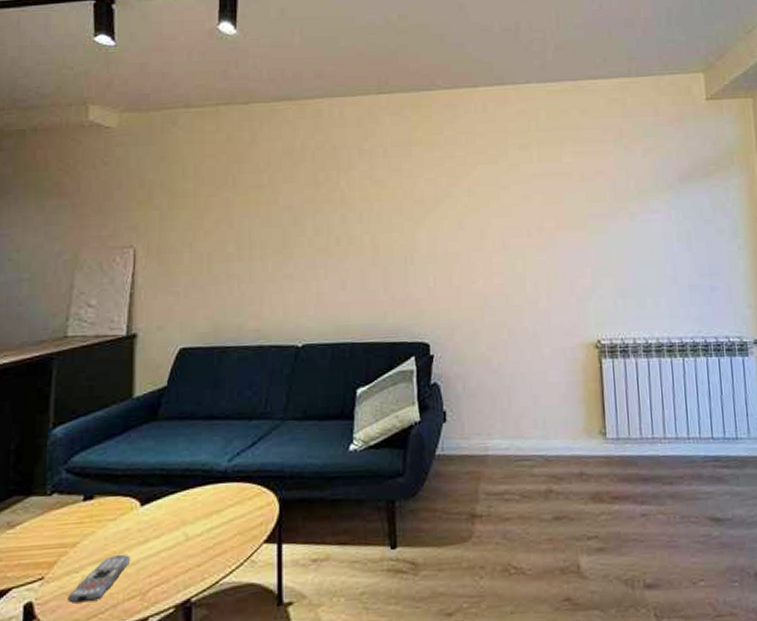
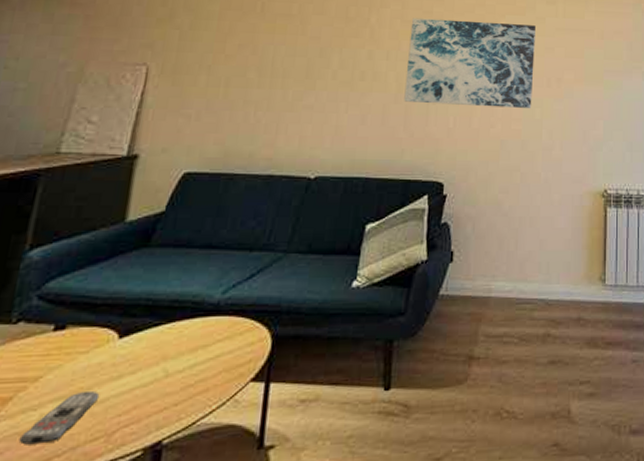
wall art: none [380,173,513,264] -> present [404,18,535,109]

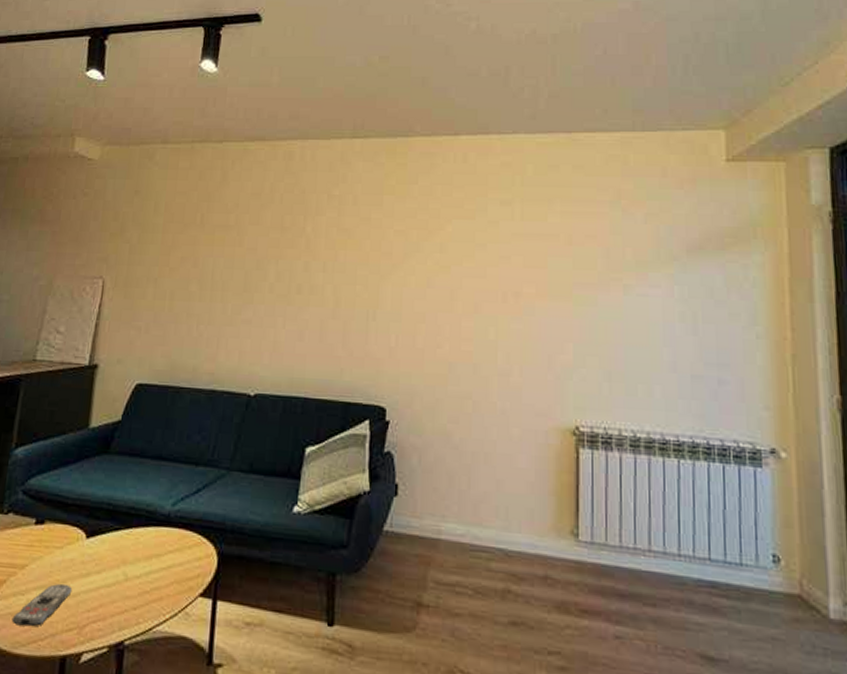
wall art: present [404,18,535,109] -> none [342,225,487,328]

